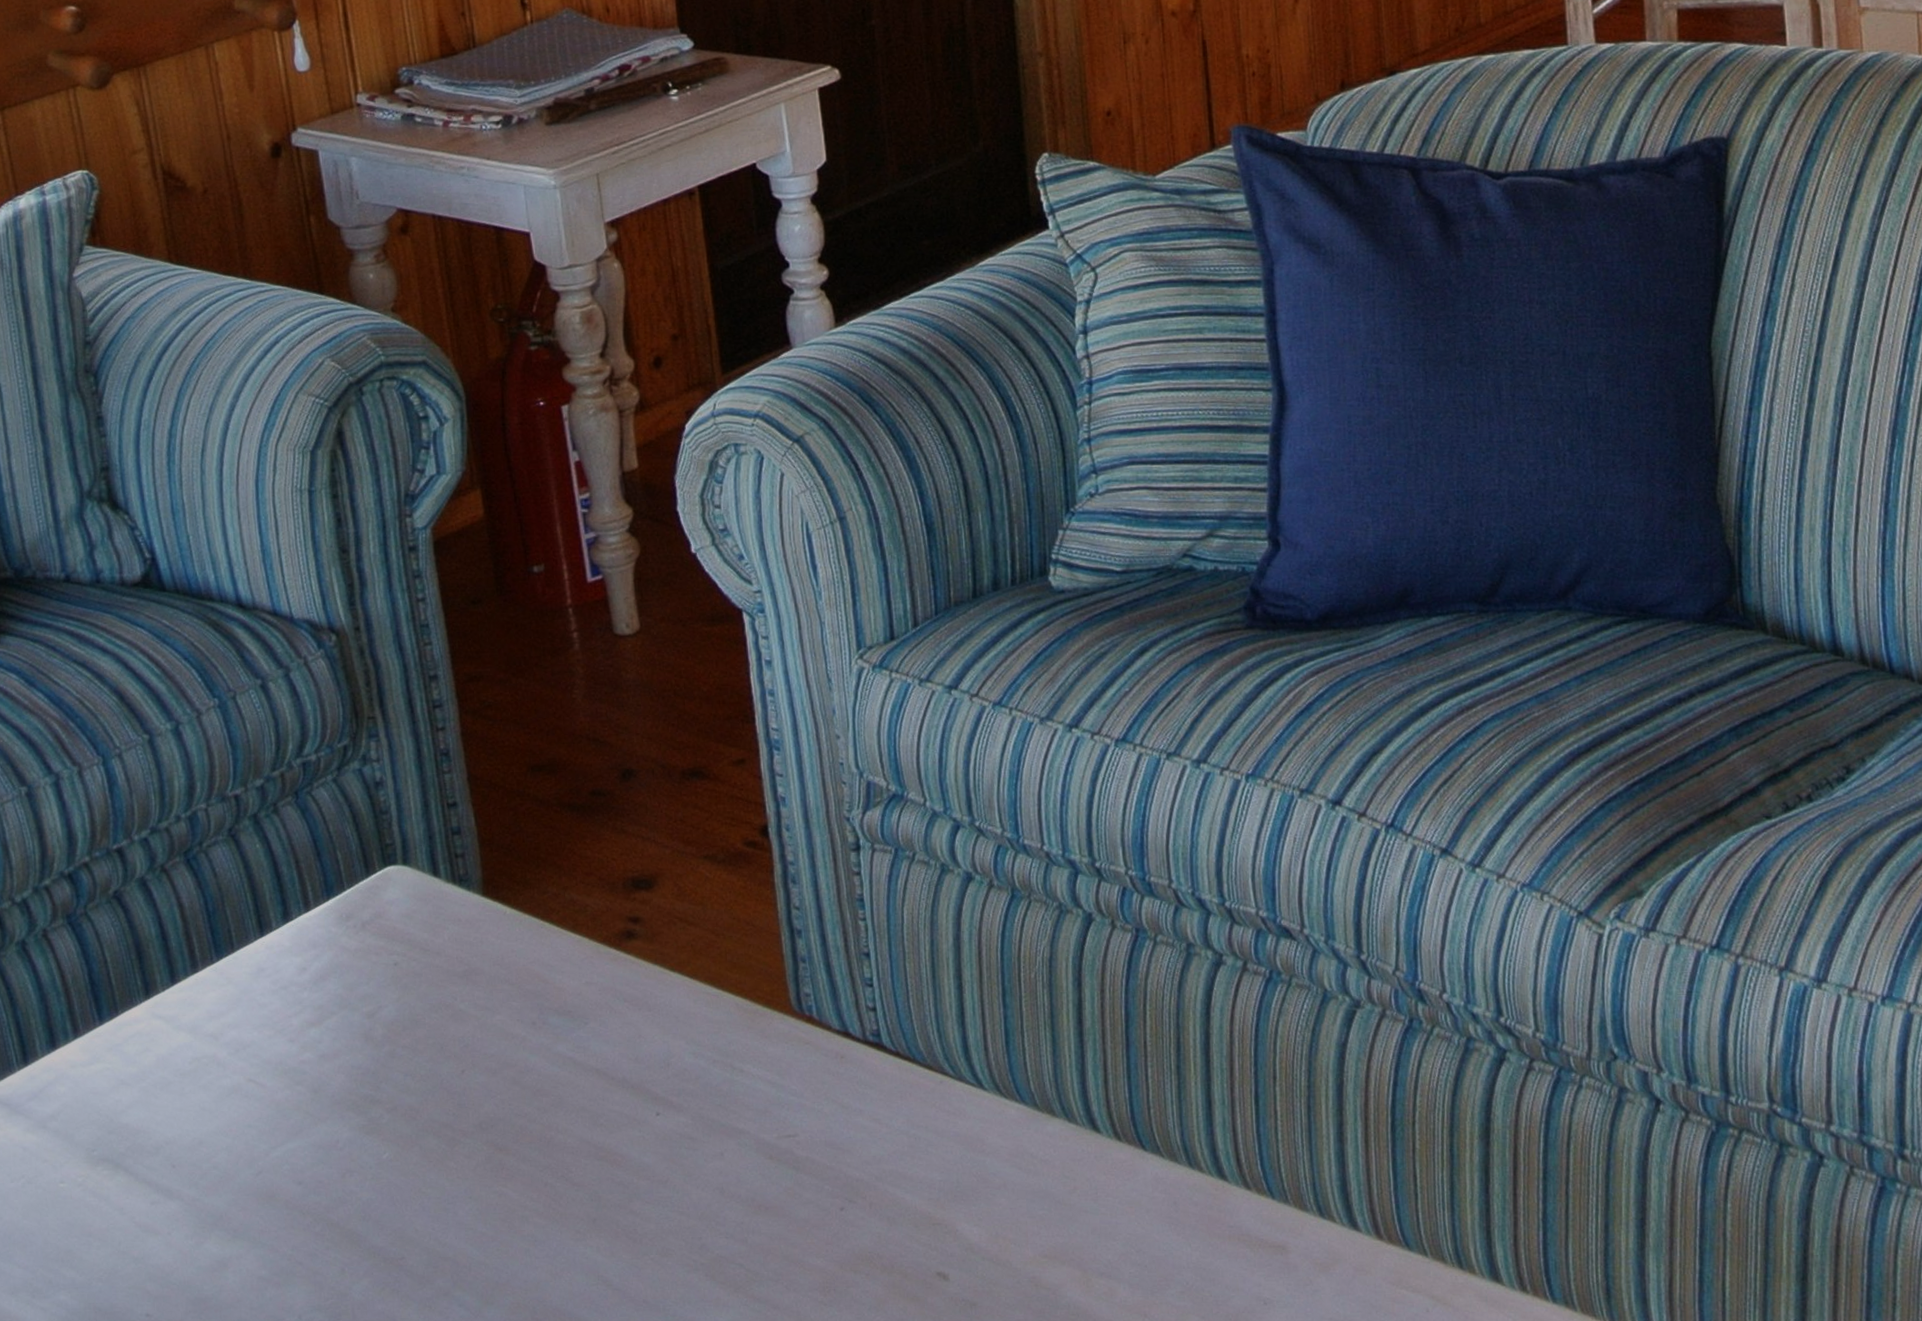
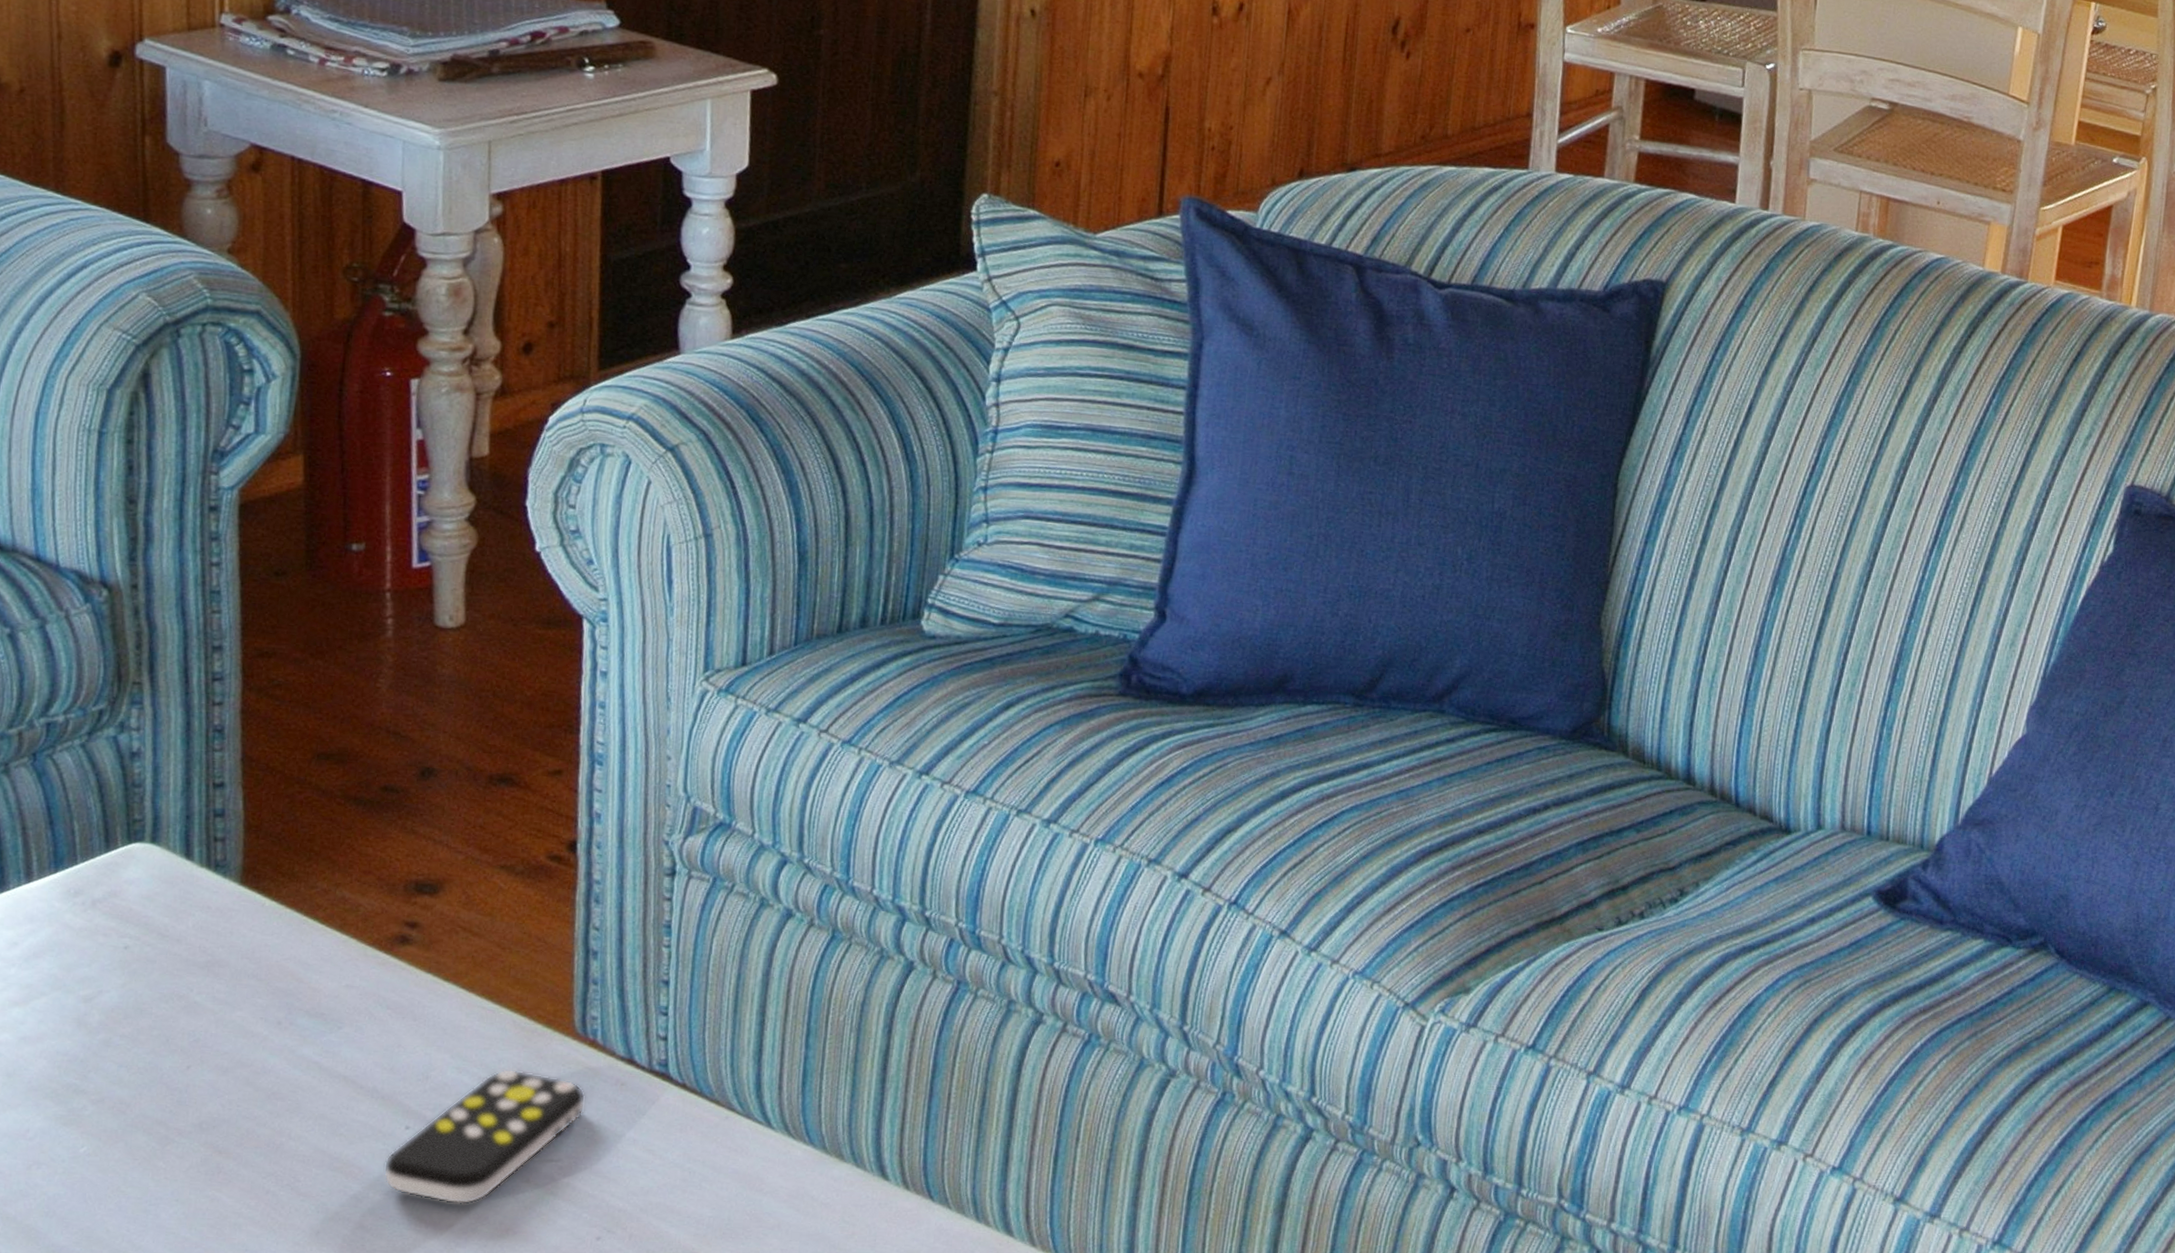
remote control: none [642,1050,812,1184] -> present [383,1068,586,1205]

